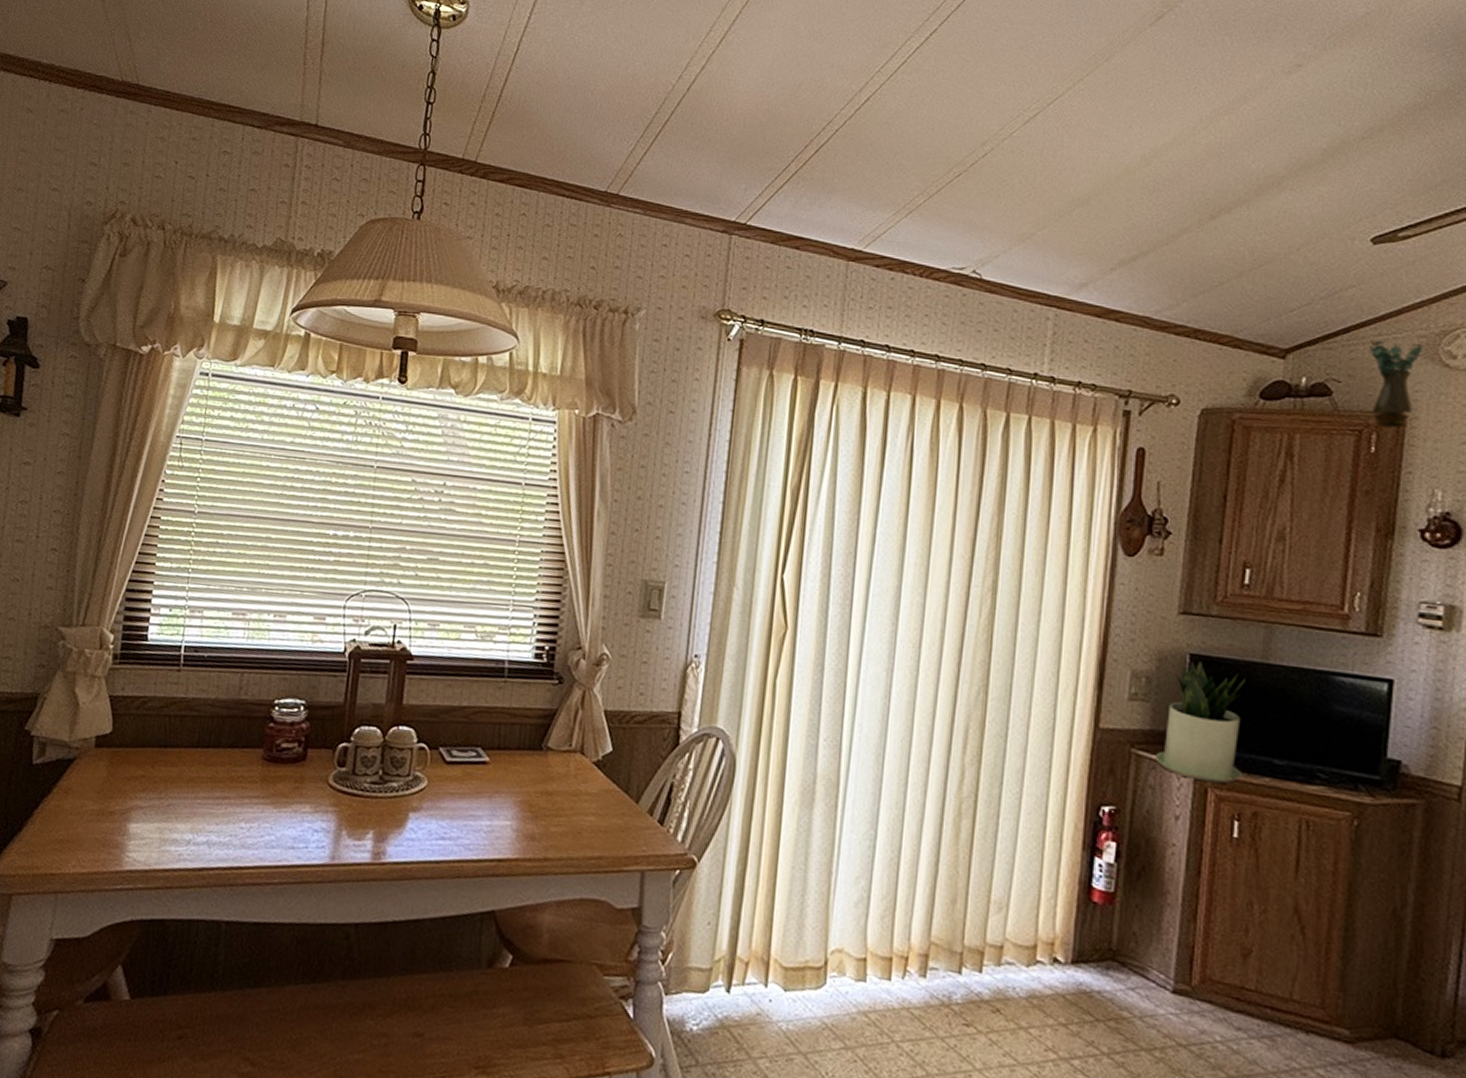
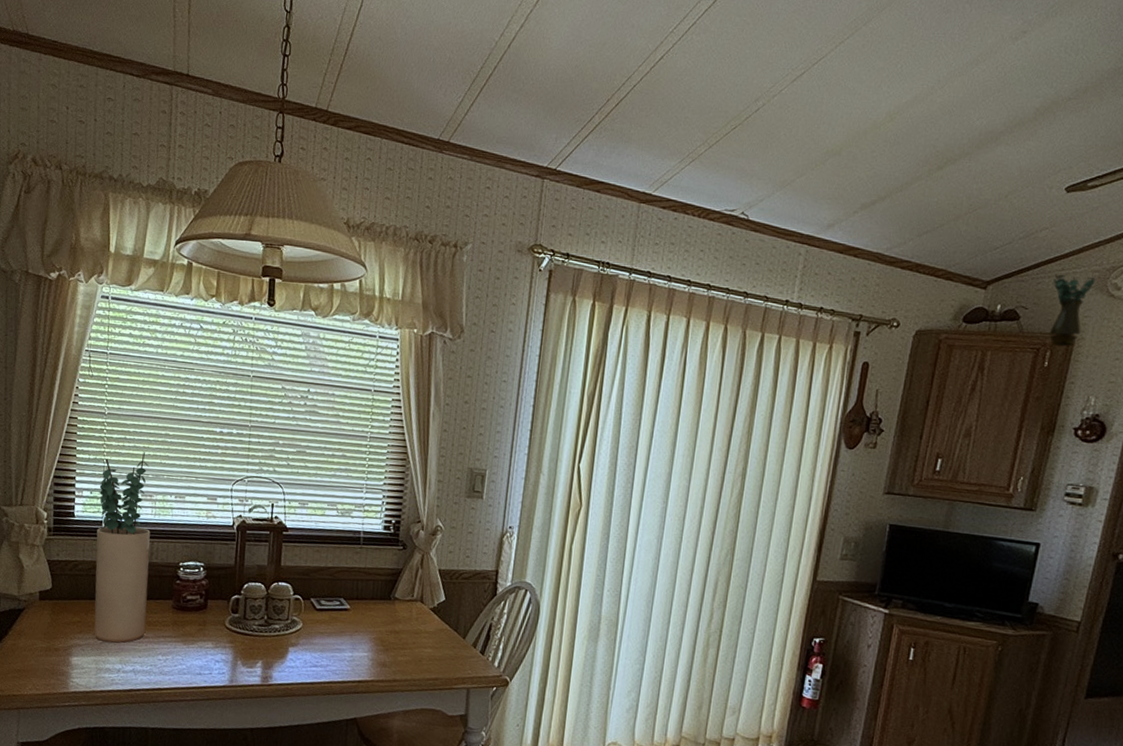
vase: none [160,559,245,806] -> present [94,452,151,643]
planter: present [1155,661,1245,784] -> none [856,530,930,621]

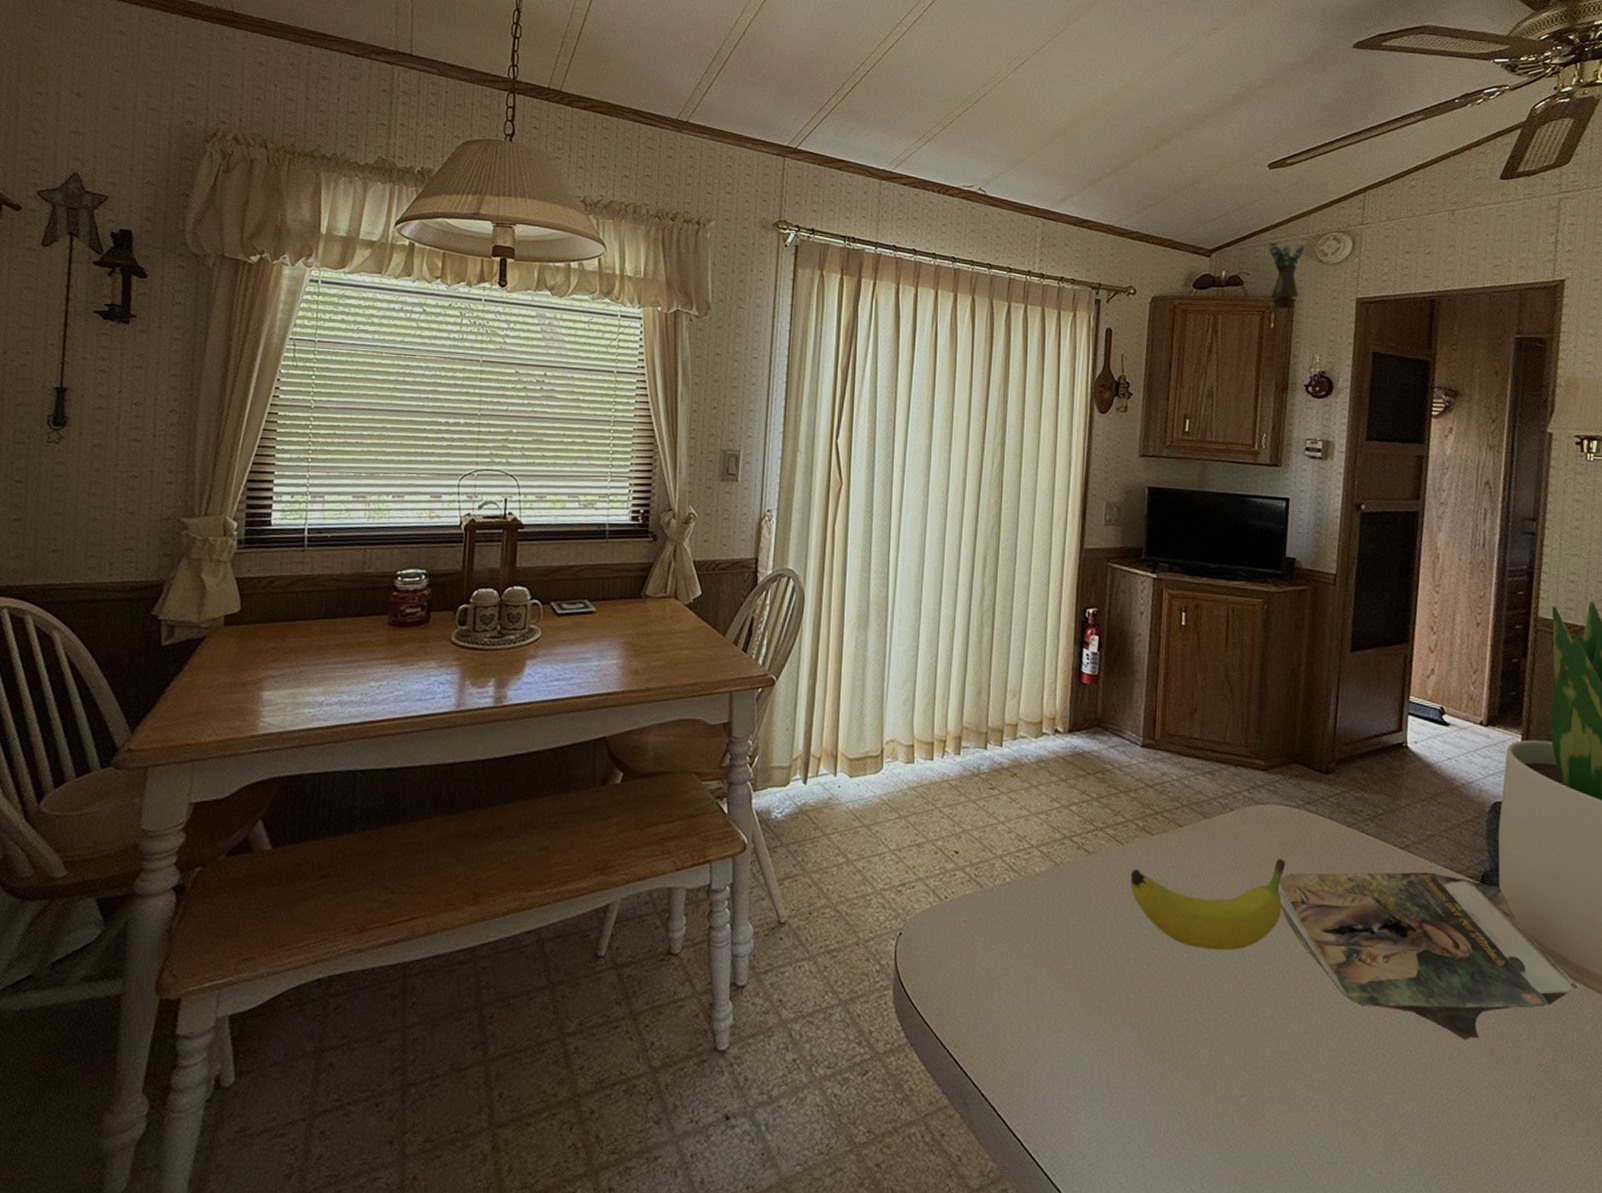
vase: present [94,452,151,643] -> none [291,448,363,672]

